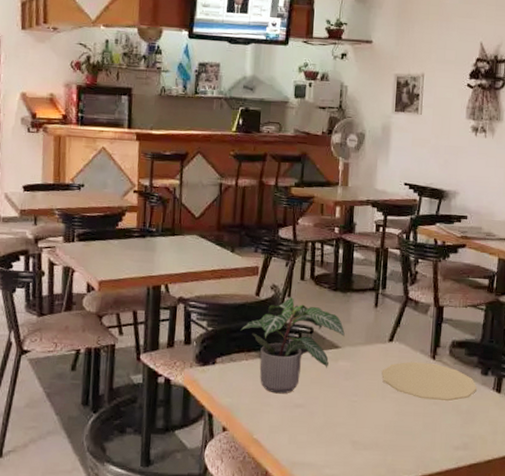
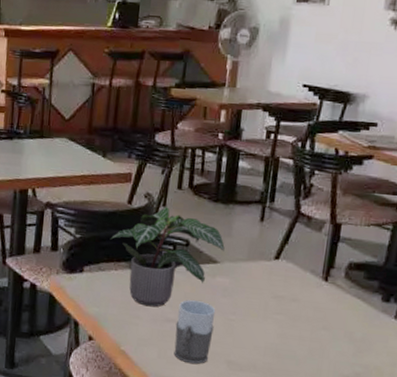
mug: none [303,385,340,447] -> present [174,300,216,364]
plate: present [381,361,478,402] -> none [264,281,376,328]

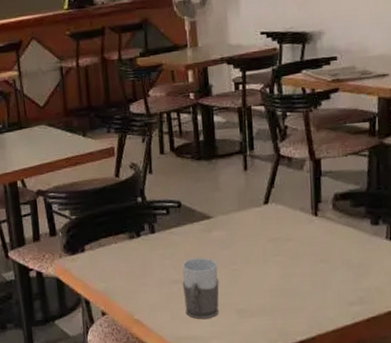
potted plant: present [110,206,225,307] -> none [104,172,215,273]

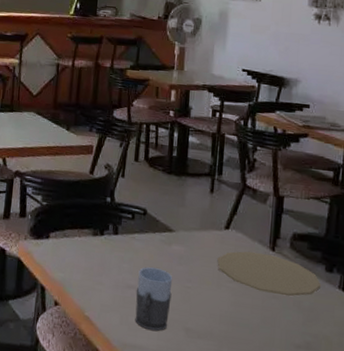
plate: none [260,220,369,259] -> present [217,251,322,297]

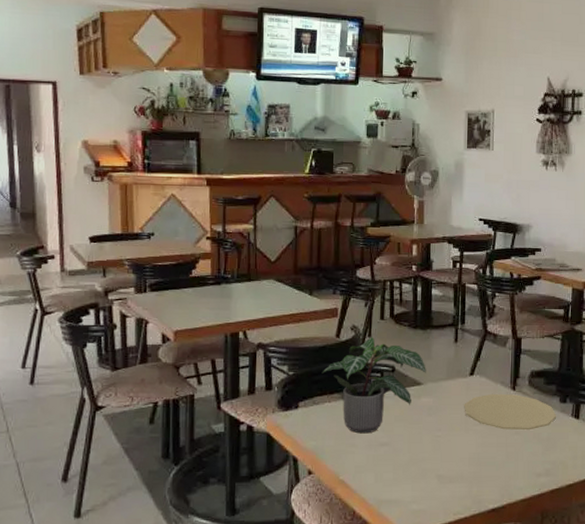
potted plant: none [74,176,179,274] -> present [322,336,426,434]
mug: present [135,267,173,331] -> none [389,422,424,484]

